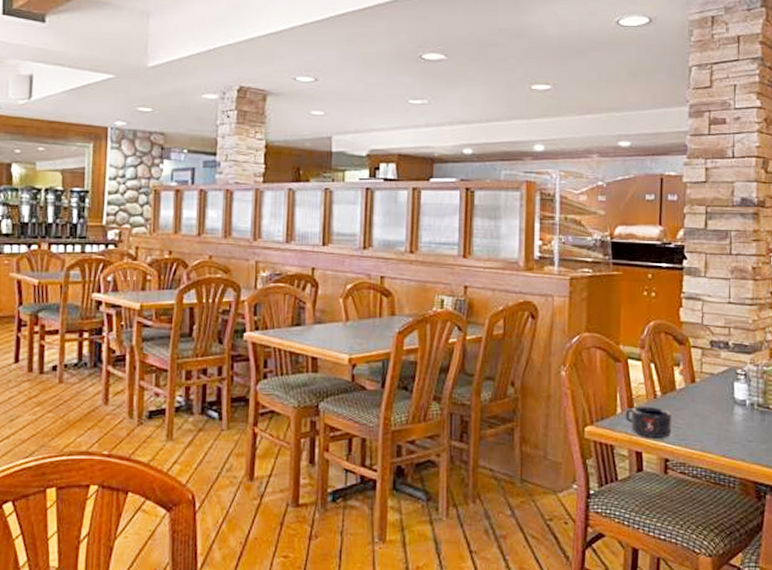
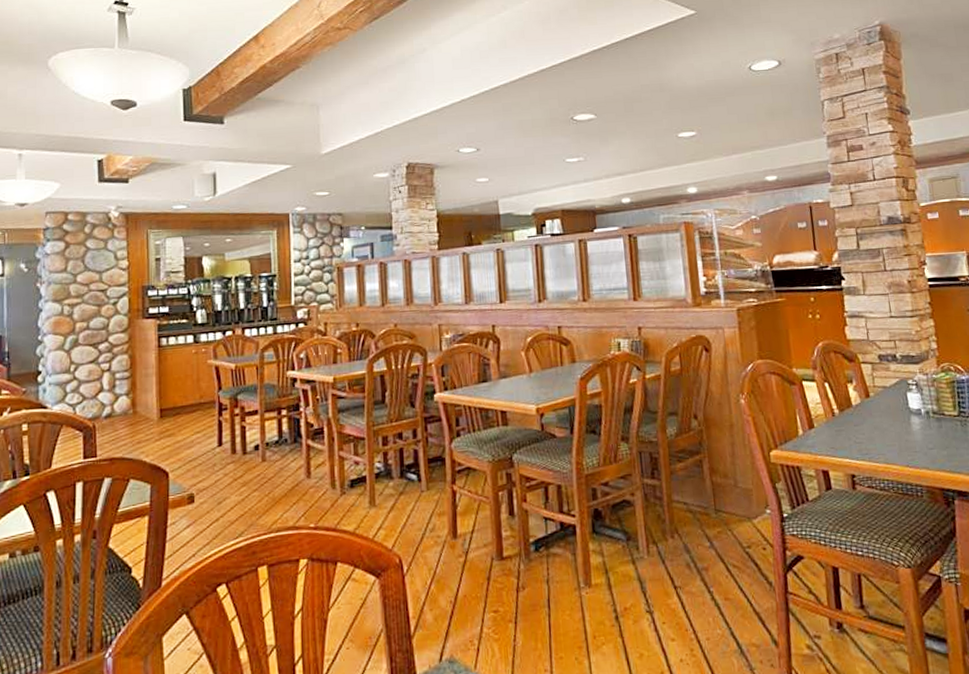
mug: present [625,406,672,438] -> none [806,424,855,455]

